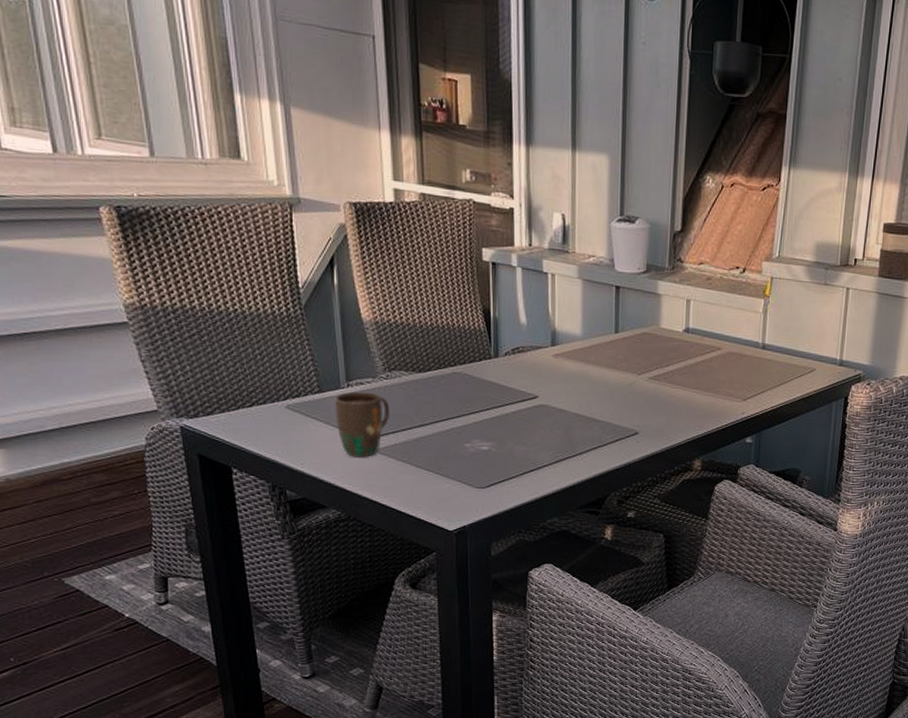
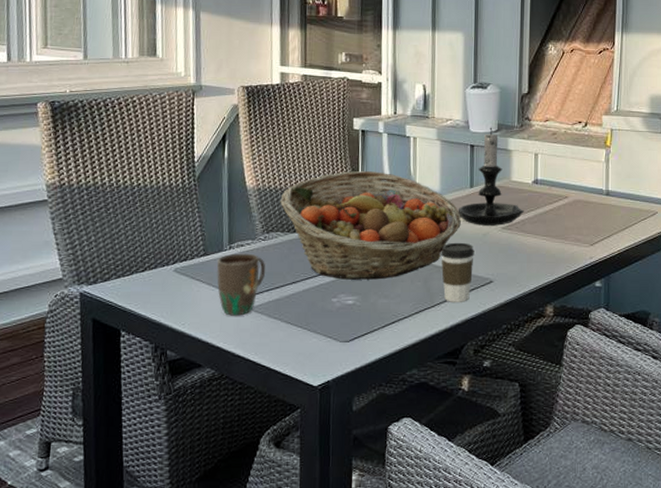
fruit basket: none [402,308,605,426] -> present [280,170,461,280]
coffee cup: none [583,391,619,453] -> present [441,242,475,302]
candle holder: none [601,267,673,375] -> present [458,127,524,226]

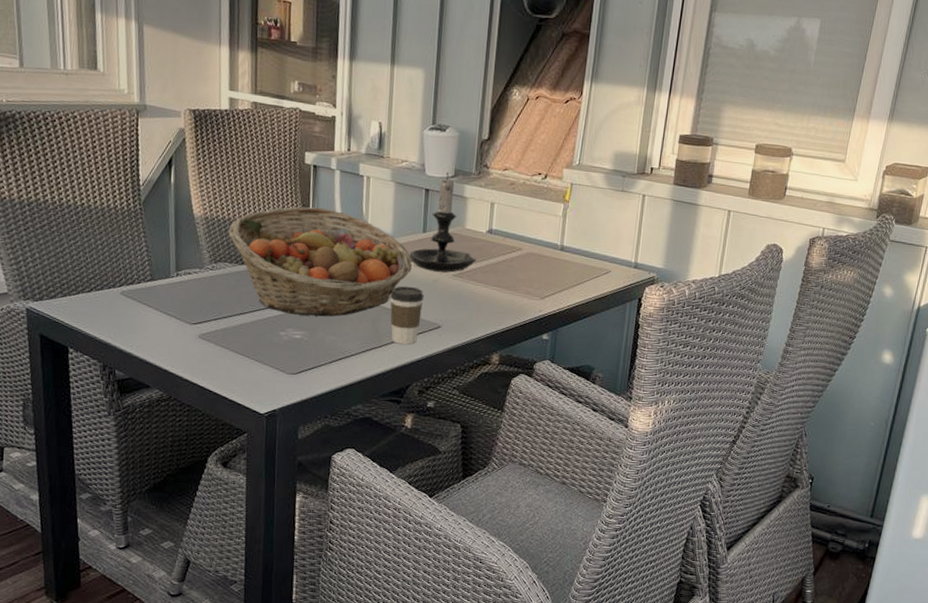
mug: present [217,253,266,316] -> none [164,281,214,342]

